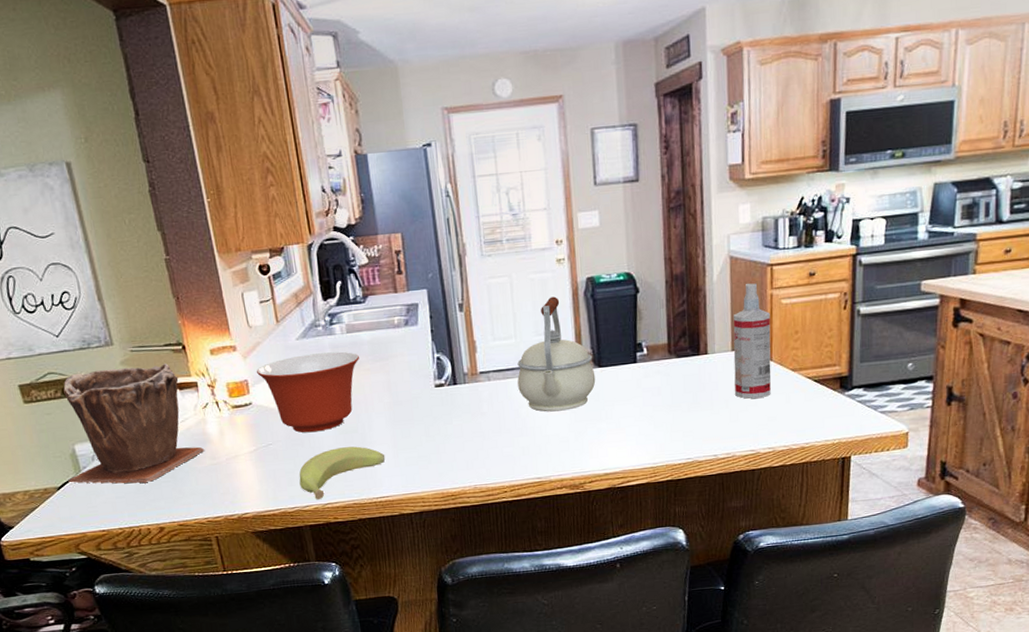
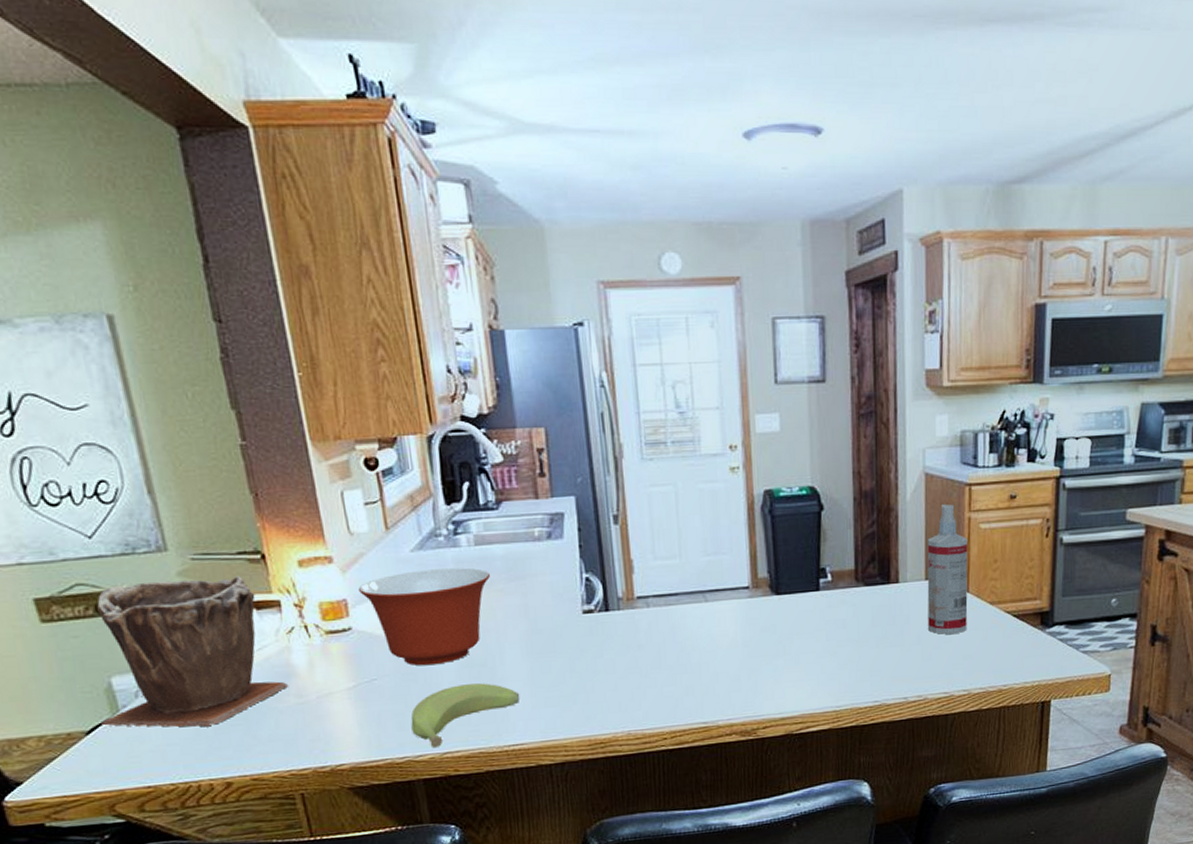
kettle: present [517,296,596,412] -> none [681,511,773,646]

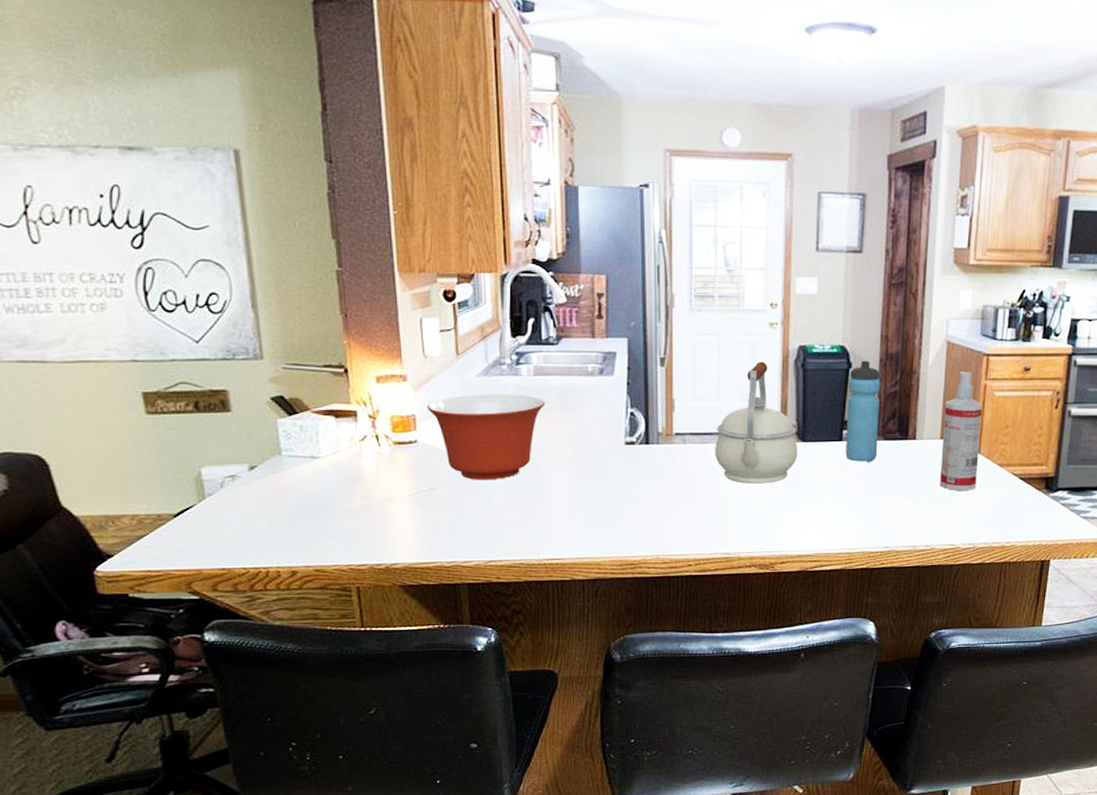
plant pot: present [97,576,288,727] -> none [188,385,355,519]
banana: present [411,683,520,749] -> none [462,500,562,556]
kettle: none [681,511,773,646] -> present [715,361,798,484]
water bottle: none [821,500,859,612] -> present [845,360,880,462]

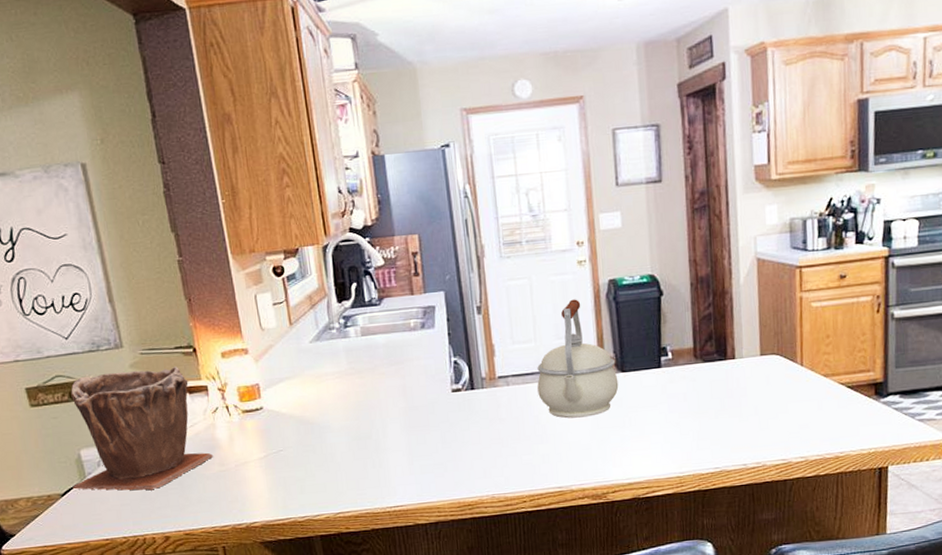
plant pot: none [188,385,355,519] -> present [71,367,213,491]
mixing bowl: present [426,394,545,480] -> none [267,355,374,439]
water bottle: present [845,360,880,462] -> none [662,286,698,387]
spray bottle: present [940,370,982,490] -> none [761,285,802,405]

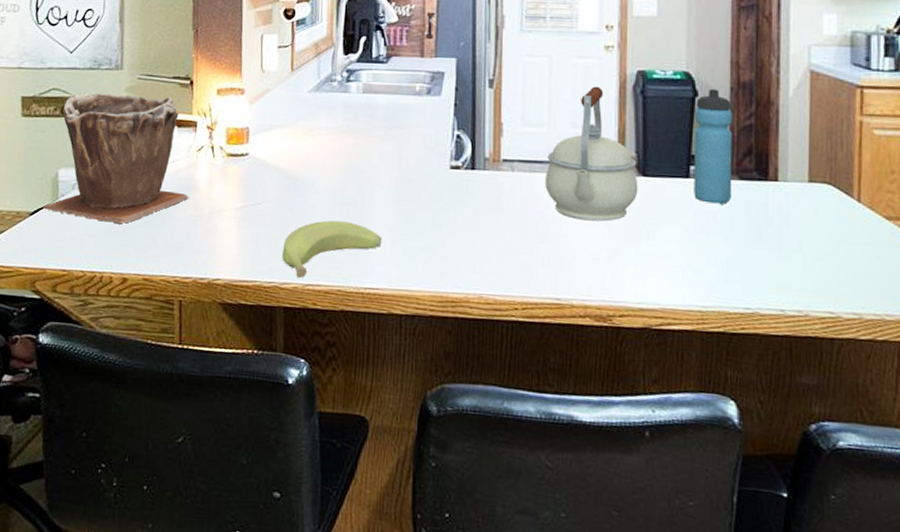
banana: none [310,453,400,509] -> present [282,220,383,279]
water bottle: none [662,286,698,387] -> present [694,88,732,204]

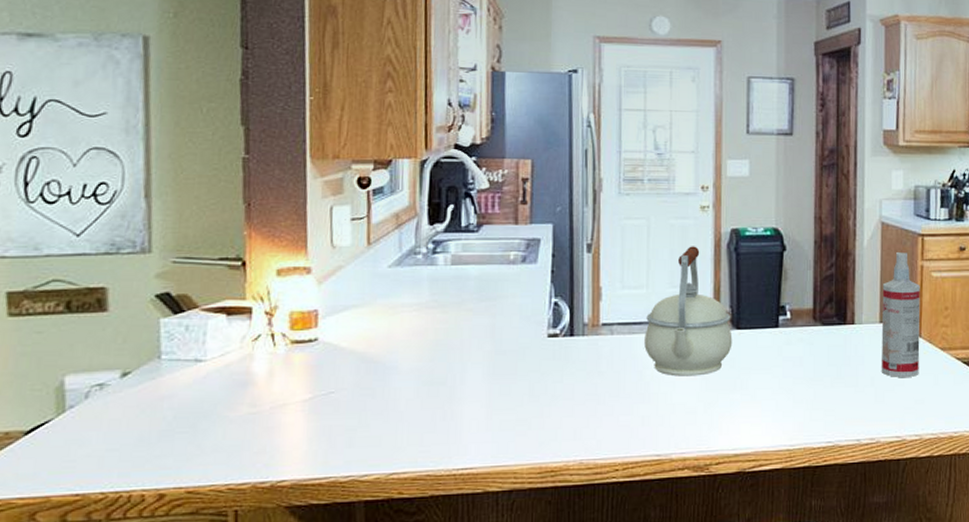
plant pot: present [42,93,188,225] -> none [43,281,243,433]
banana: present [282,220,383,279] -> none [361,402,476,469]
water bottle: present [694,88,732,204] -> none [782,243,816,349]
spray bottle: none [811,103,859,247] -> present [881,251,921,377]

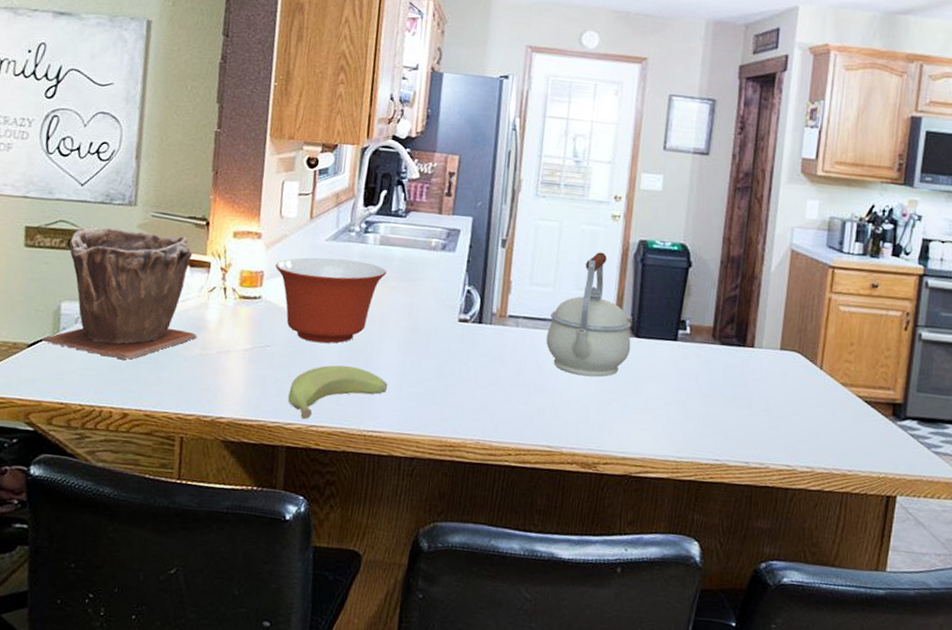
plant pot: none [43,281,243,433] -> present [41,226,197,360]
mixing bowl: none [330,286,462,381] -> present [275,257,386,344]
banana: none [361,402,476,469] -> present [288,365,388,420]
spray bottle: present [881,251,921,377] -> none [778,280,826,408]

